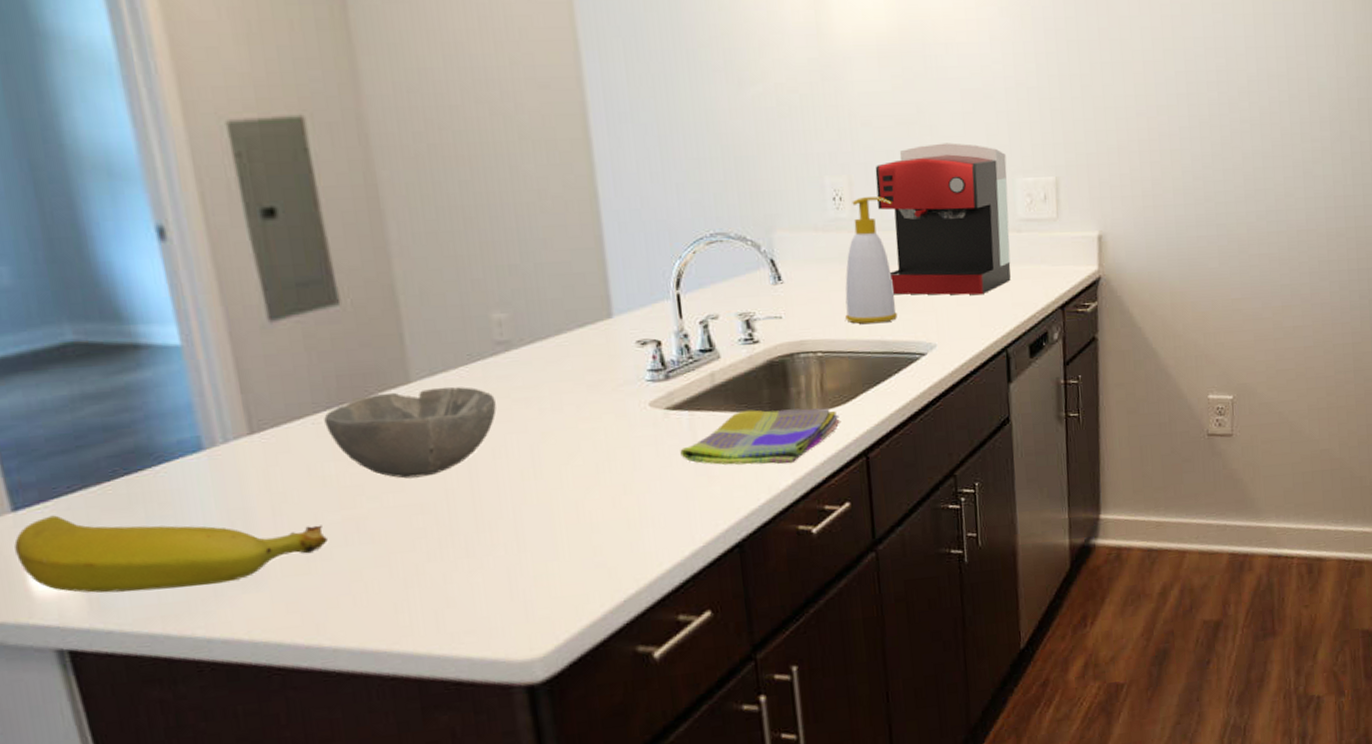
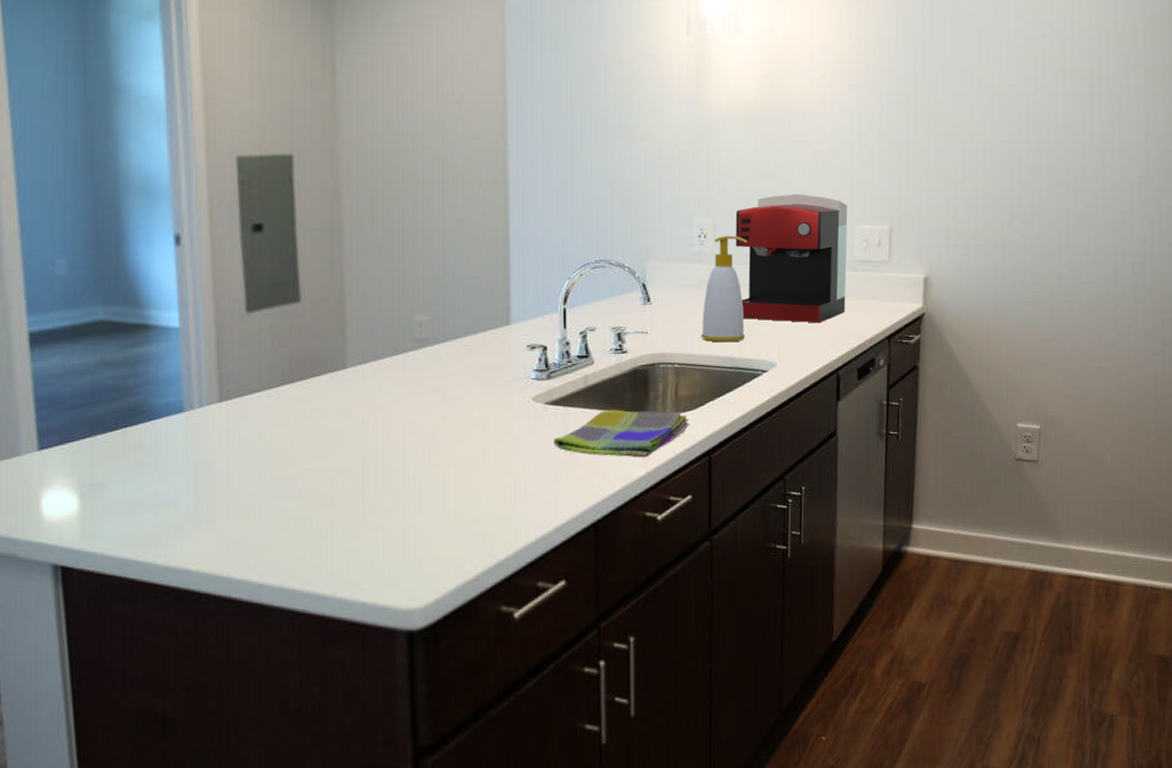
banana: present [14,515,328,593] -> none [36,456,266,523]
bowl: present [324,386,496,479] -> none [277,373,410,447]

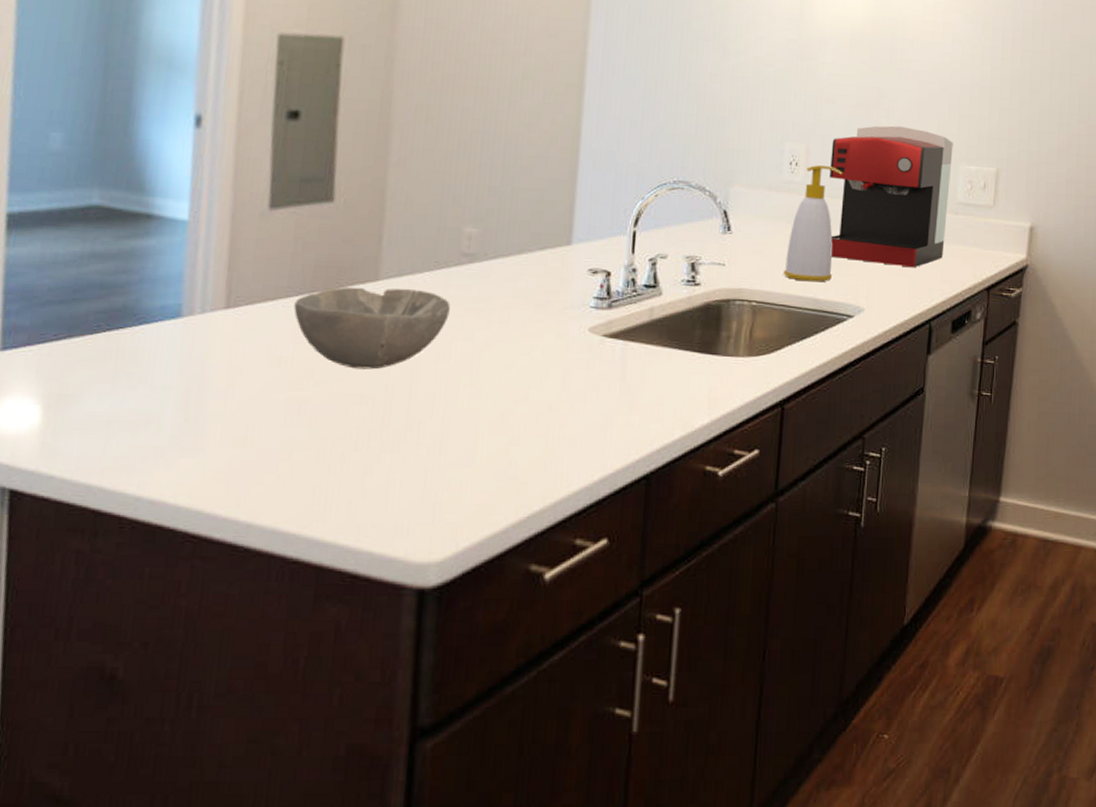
bowl: none [277,373,410,447] -> present [294,286,450,370]
dish towel: present [553,409,690,458] -> none [608,347,764,404]

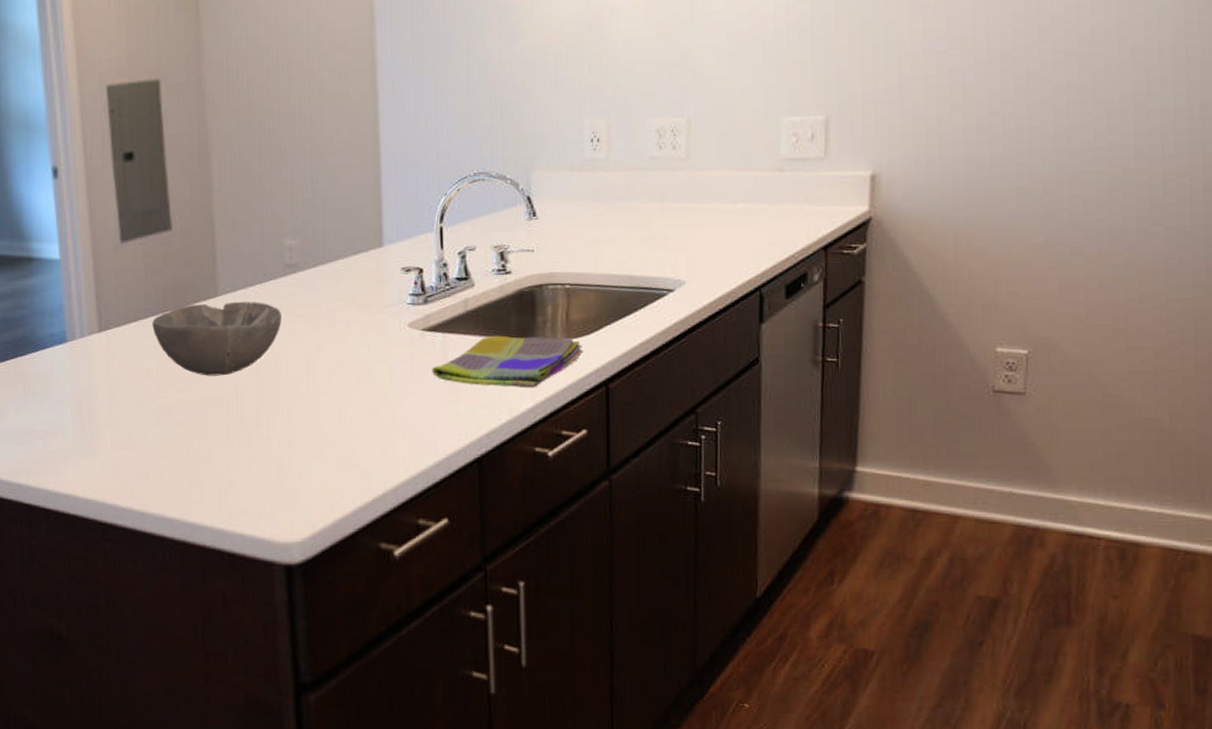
dish towel: none [608,347,764,404] -> present [432,335,584,388]
soap bottle: present [784,165,843,282] -> none [595,138,649,260]
coffee maker: present [830,125,953,268] -> none [634,84,772,234]

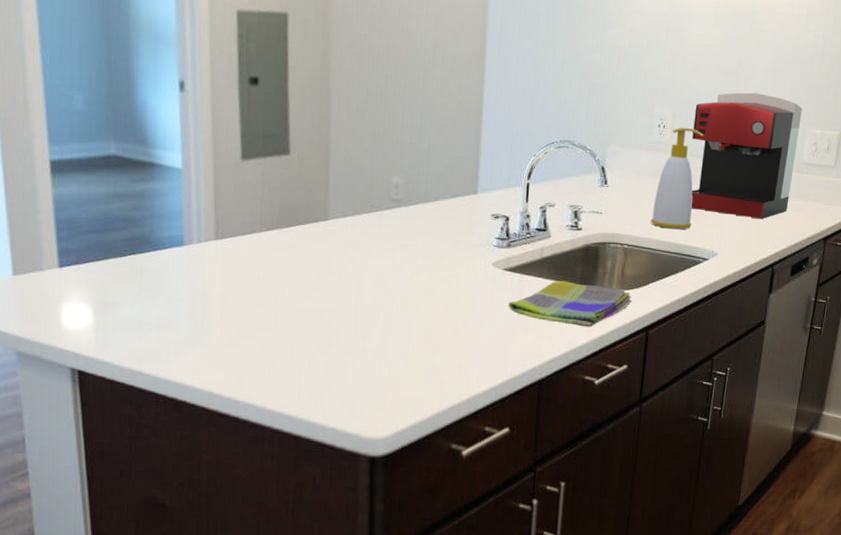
bowl: present [152,301,282,376] -> none [266,224,384,291]
soap bottle: none [595,138,649,260] -> present [651,127,704,230]
coffee maker: none [634,84,772,234] -> present [690,92,803,220]

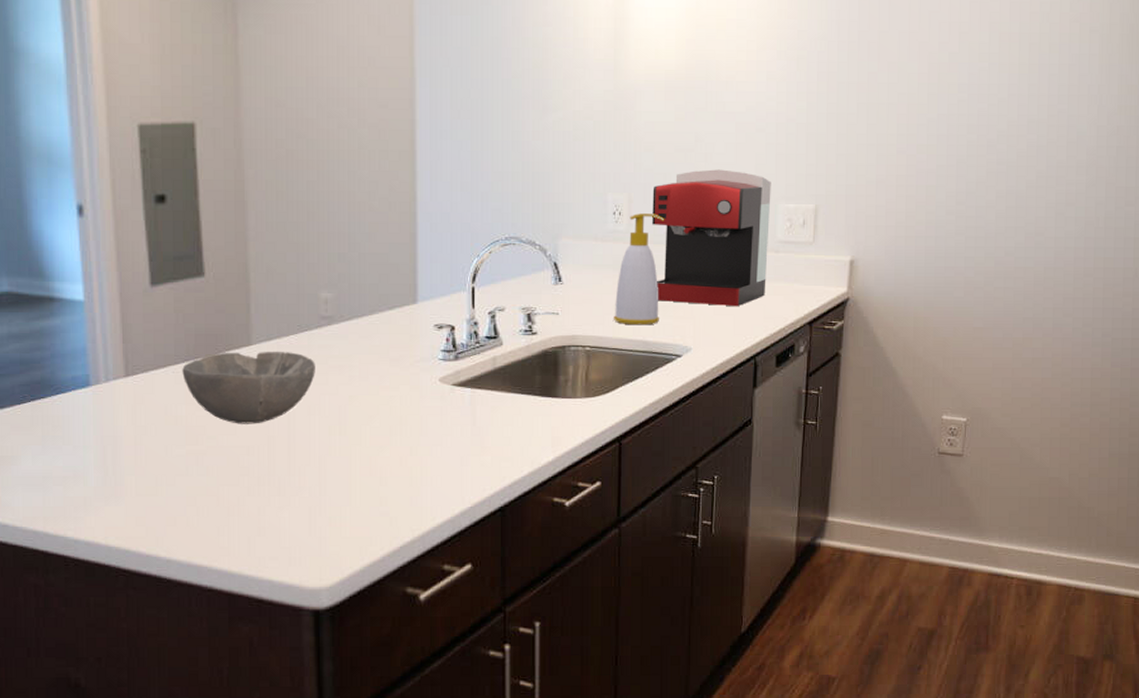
bowl: none [266,224,384,291] -> present [182,351,315,424]
dish towel: present [508,280,633,328] -> none [460,392,601,443]

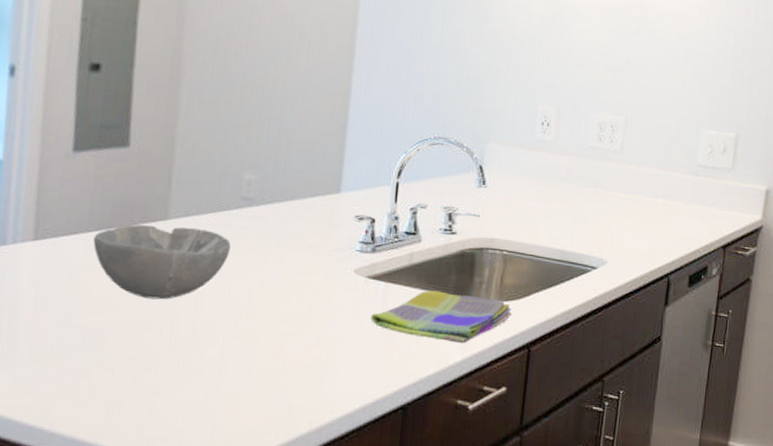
dish towel: none [460,392,601,443] -> present [371,290,513,344]
soap bottle: present [614,213,665,326] -> none [533,126,591,235]
coffee maker: present [652,169,771,307] -> none [577,90,696,225]

